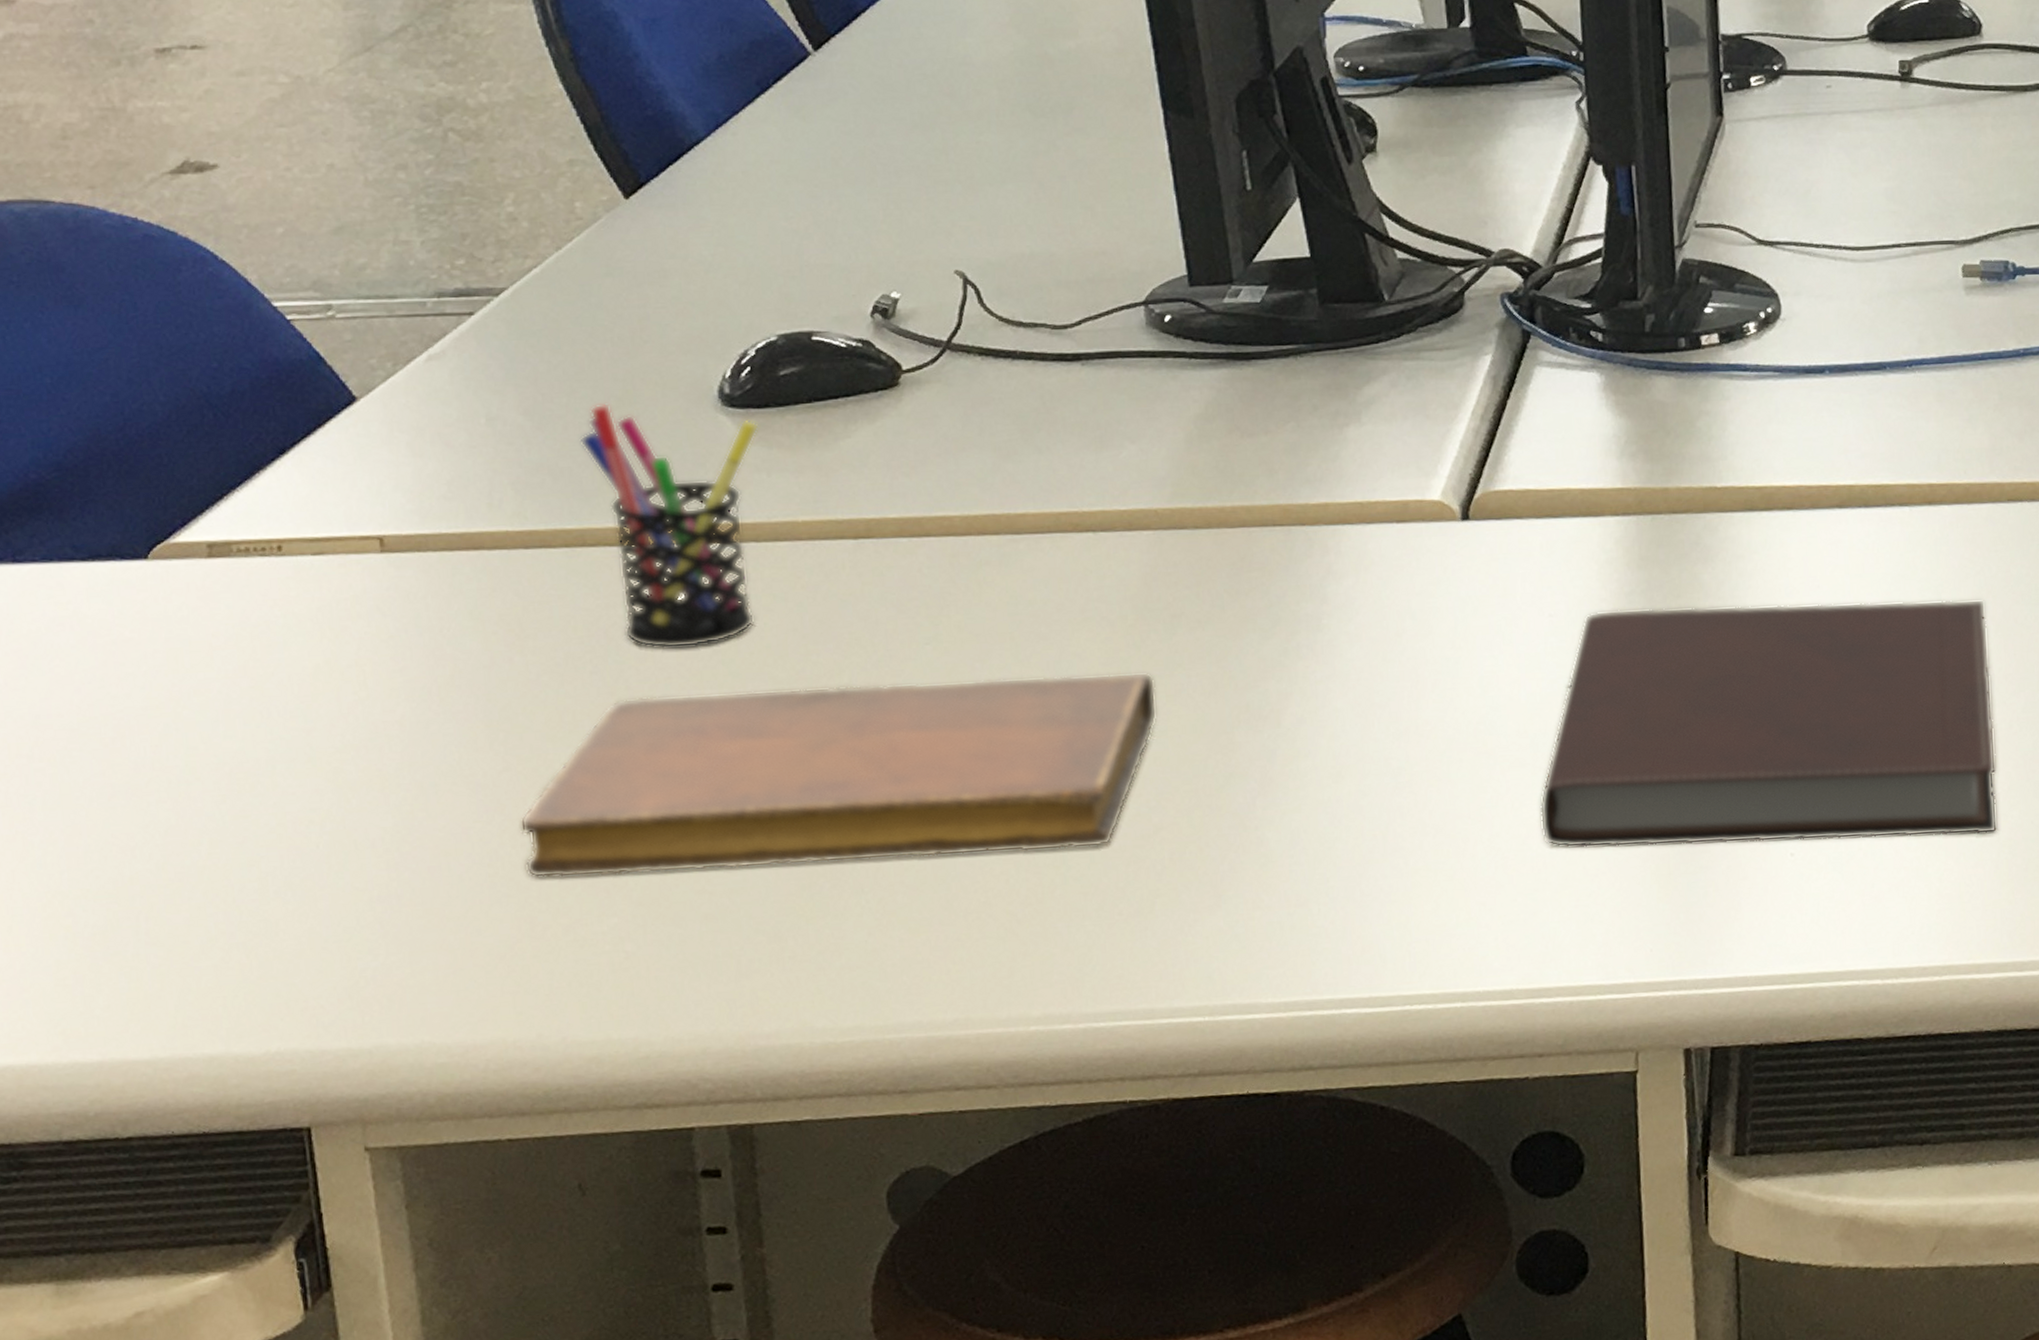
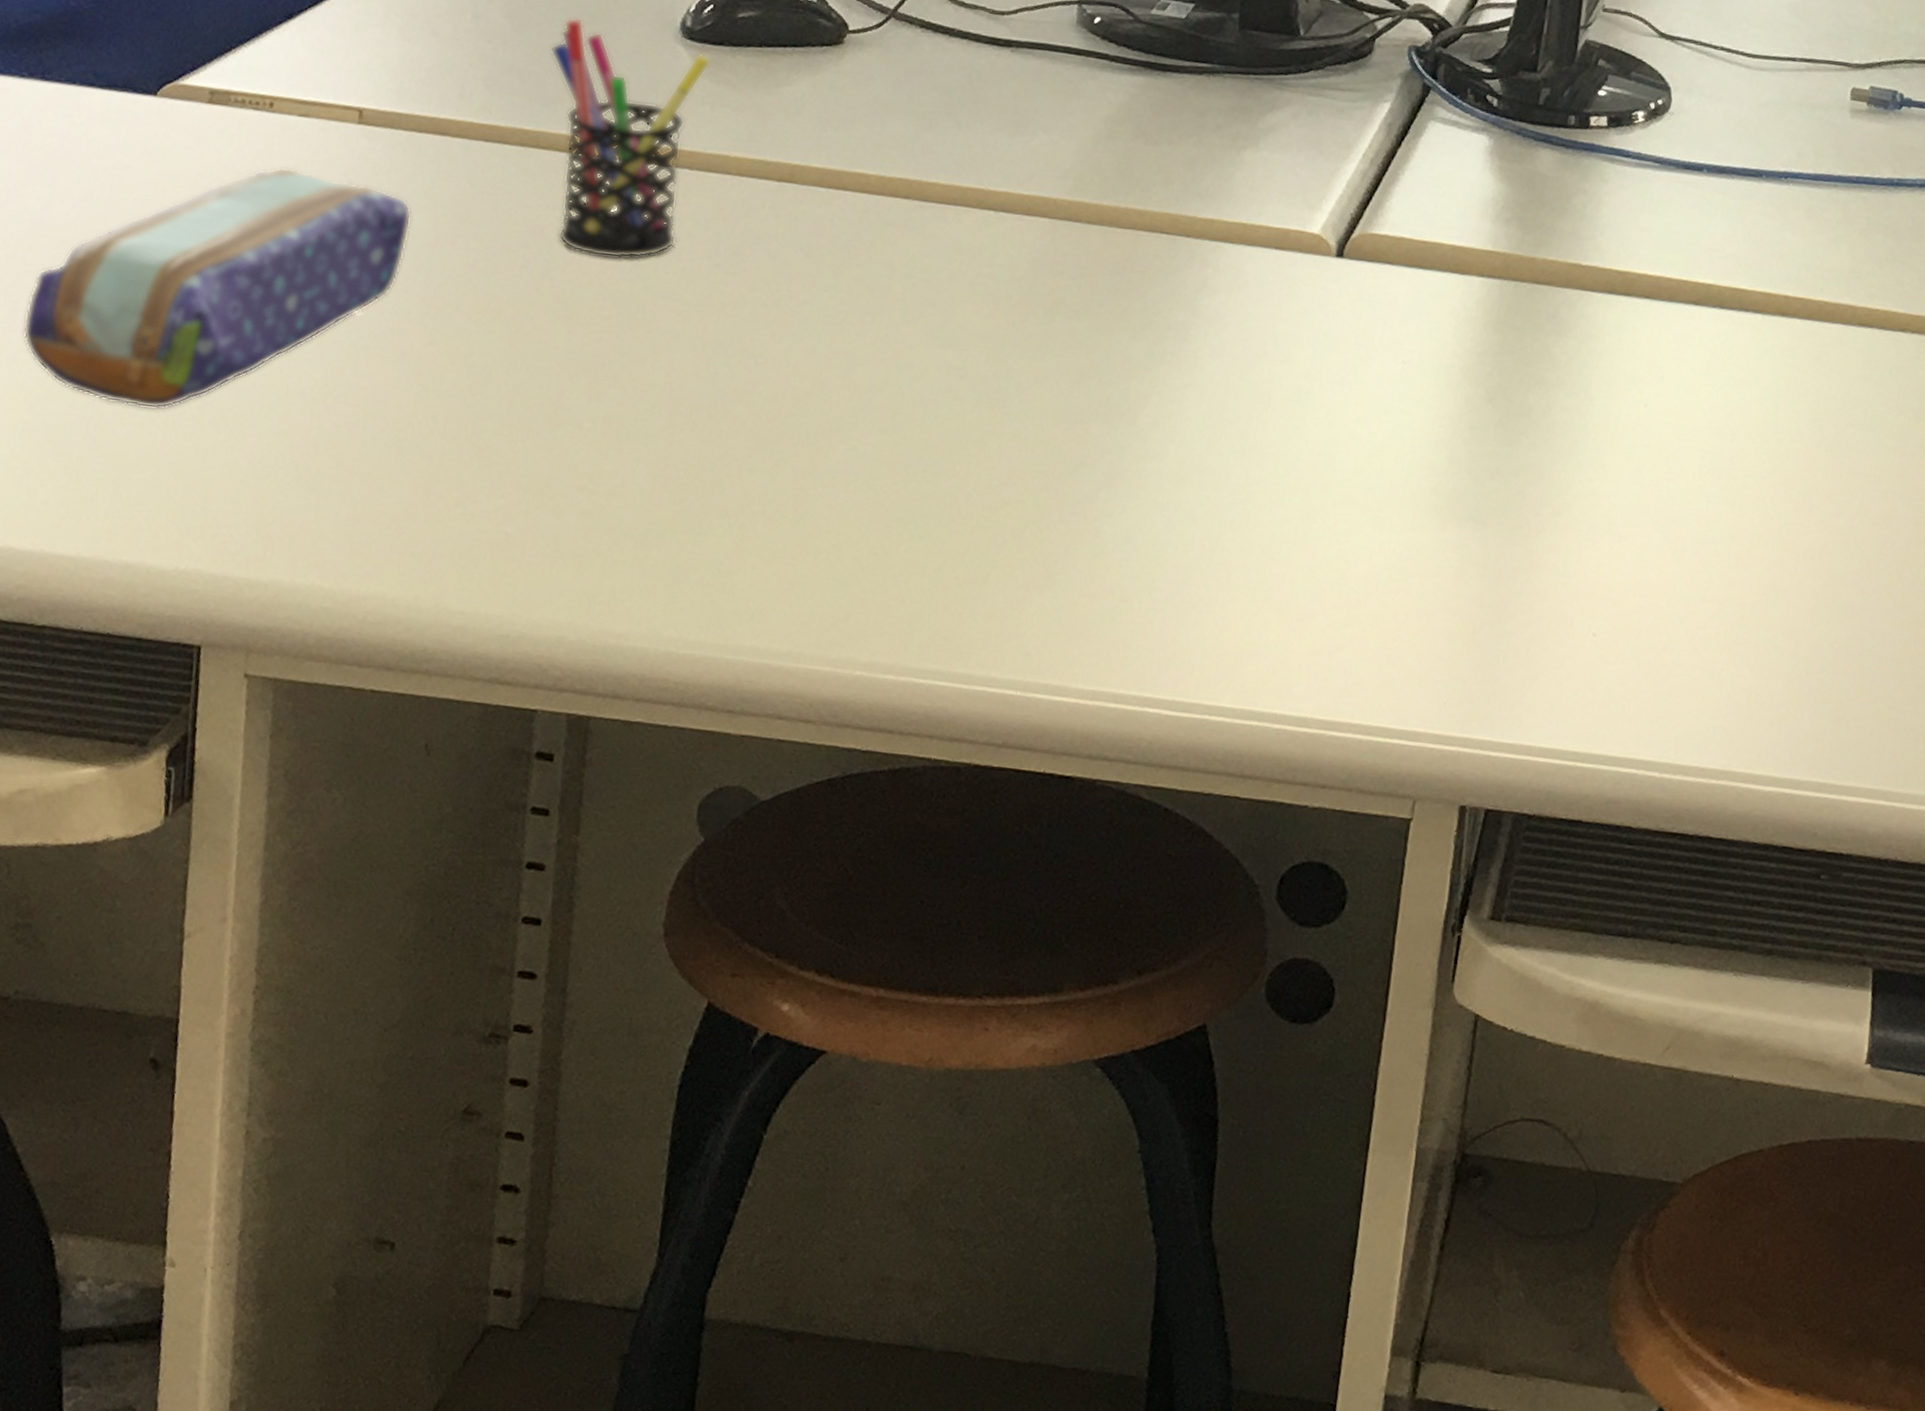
pencil case: none [43,611,460,891] -> present [23,167,412,410]
notebook: present [520,672,1158,878] -> none [431,296,1027,511]
notebook: present [1539,599,1998,848] -> none [1360,365,1821,649]

